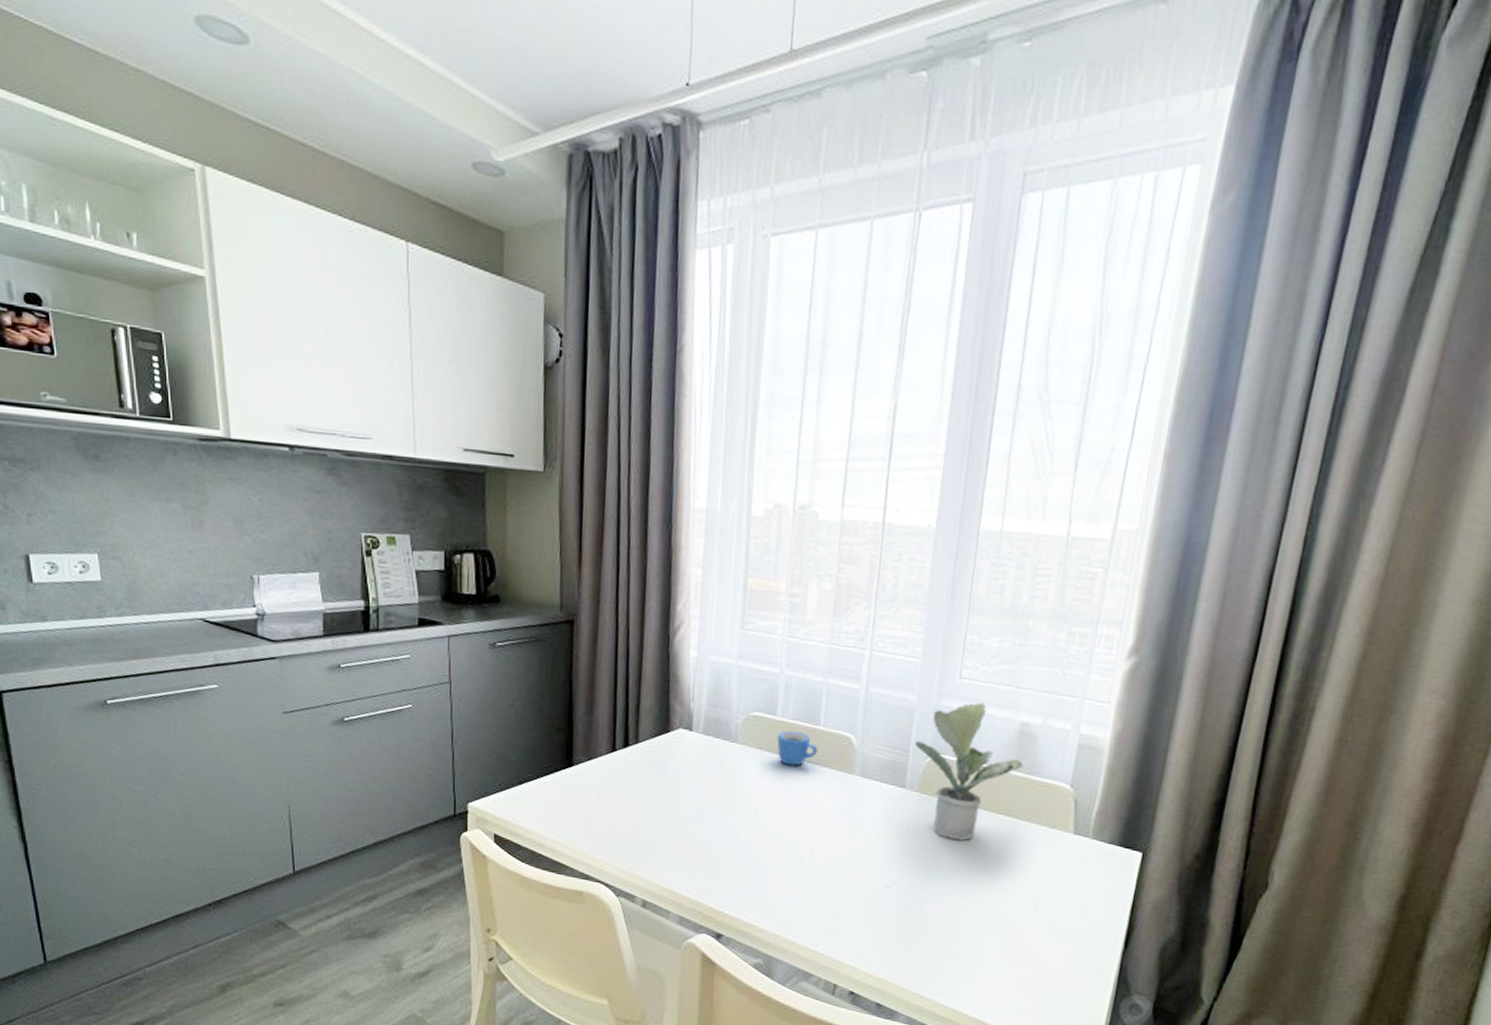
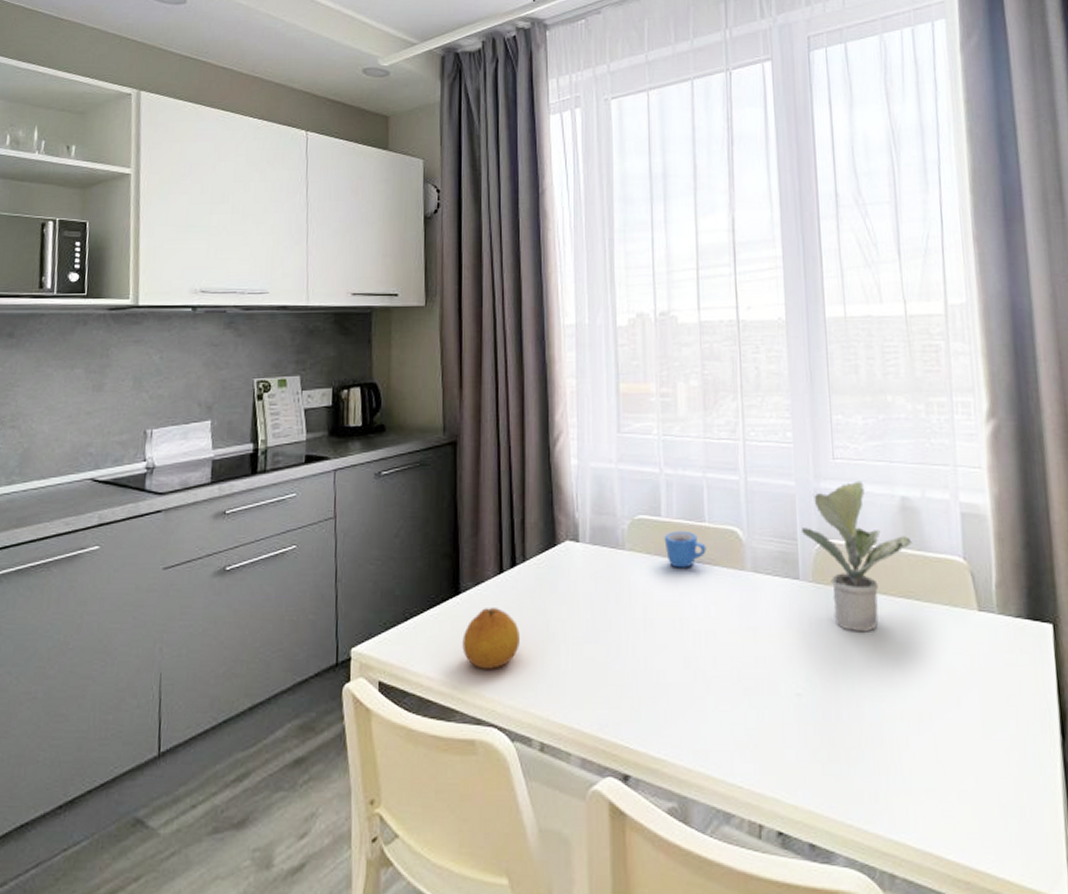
fruit: none [573,781,629,835] -> present [462,608,520,669]

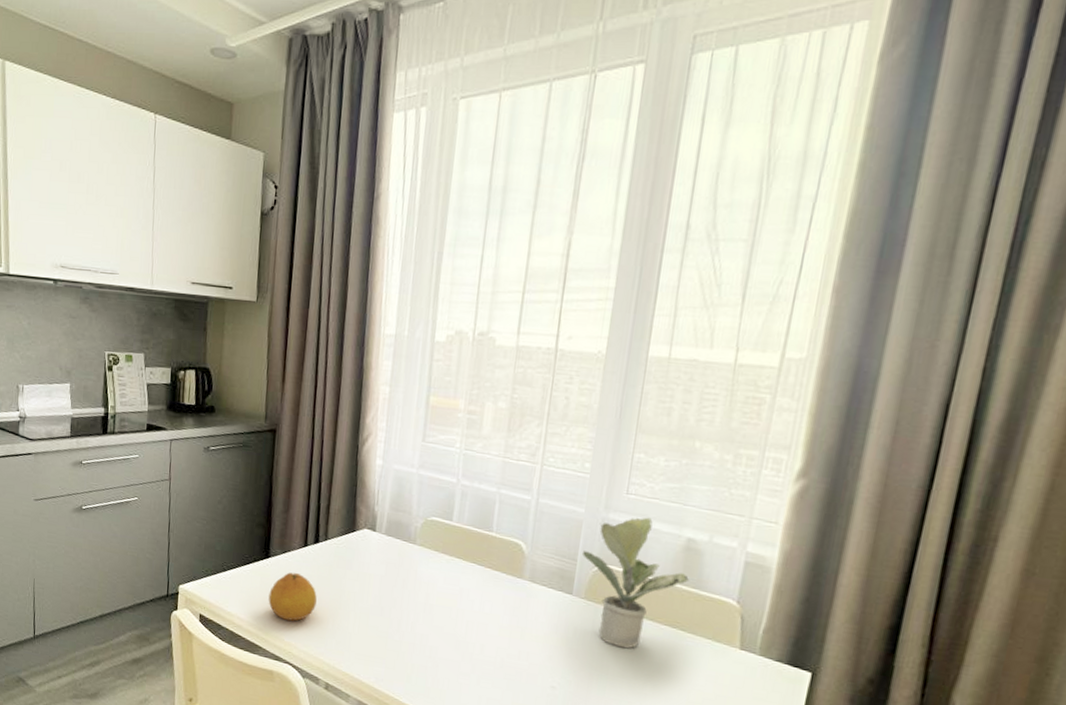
mug: present [664,530,706,568] -> none [452,535,490,568]

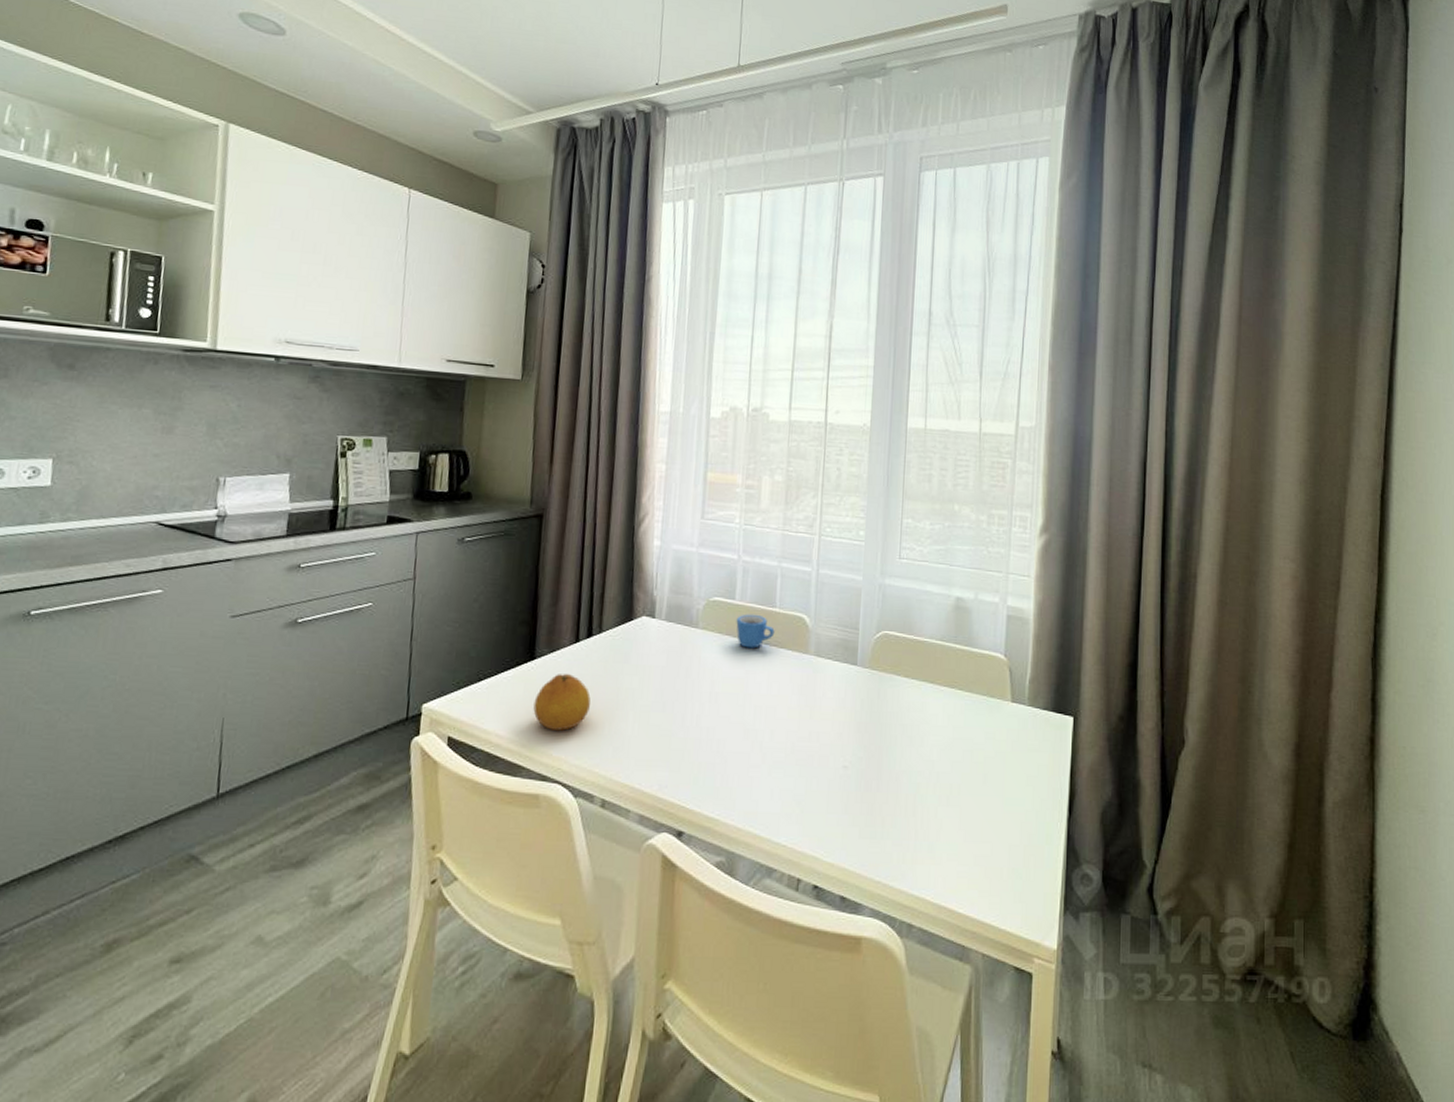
mug: none [452,535,490,568] -> present [736,614,775,649]
potted plant: present [583,517,690,649] -> none [864,580,962,715]

